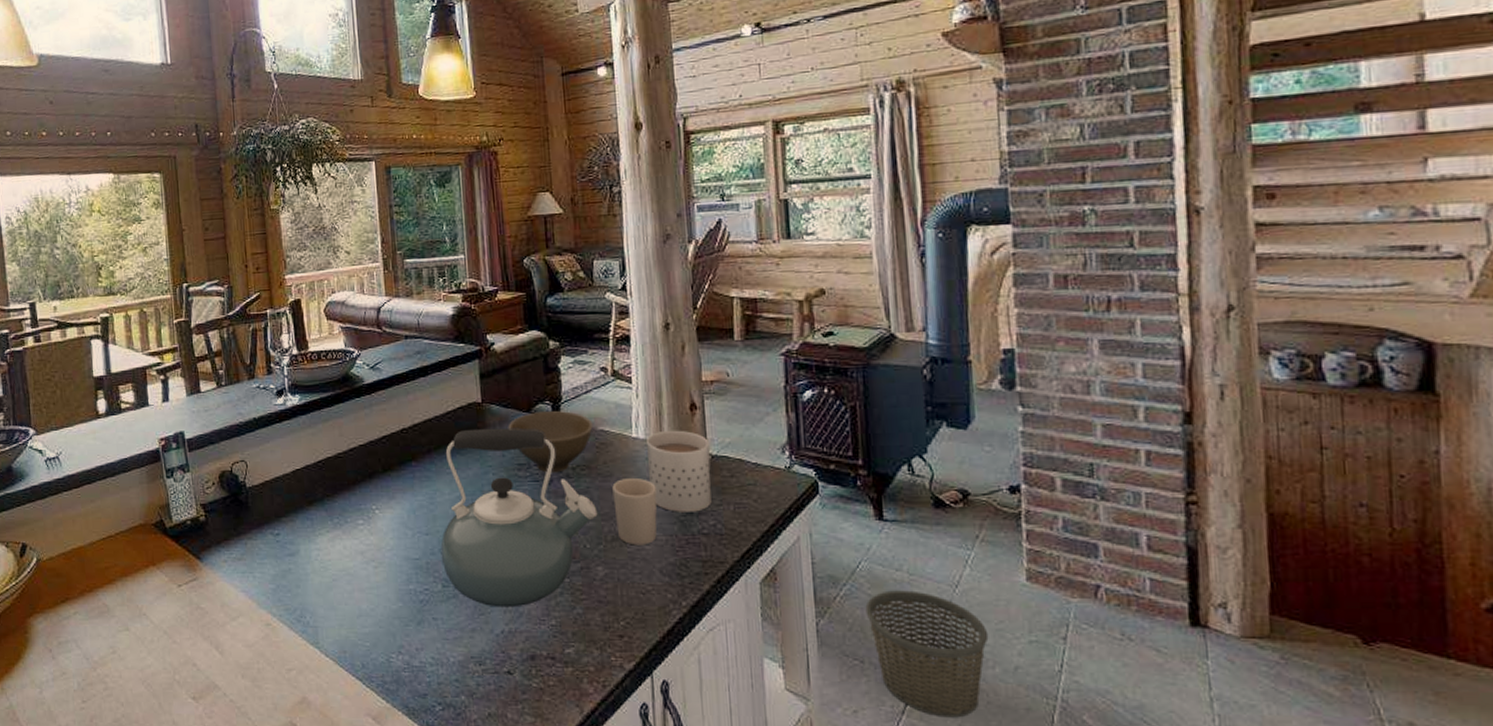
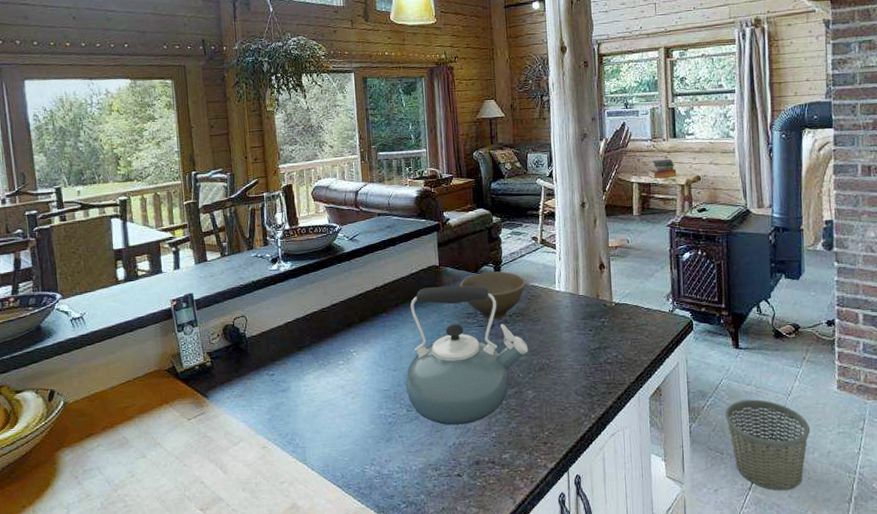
mug: present [612,477,657,546] -> none [540,321,574,374]
mug: present [647,430,712,512] -> none [567,284,615,347]
books: none [754,266,793,293] -> present [648,159,677,179]

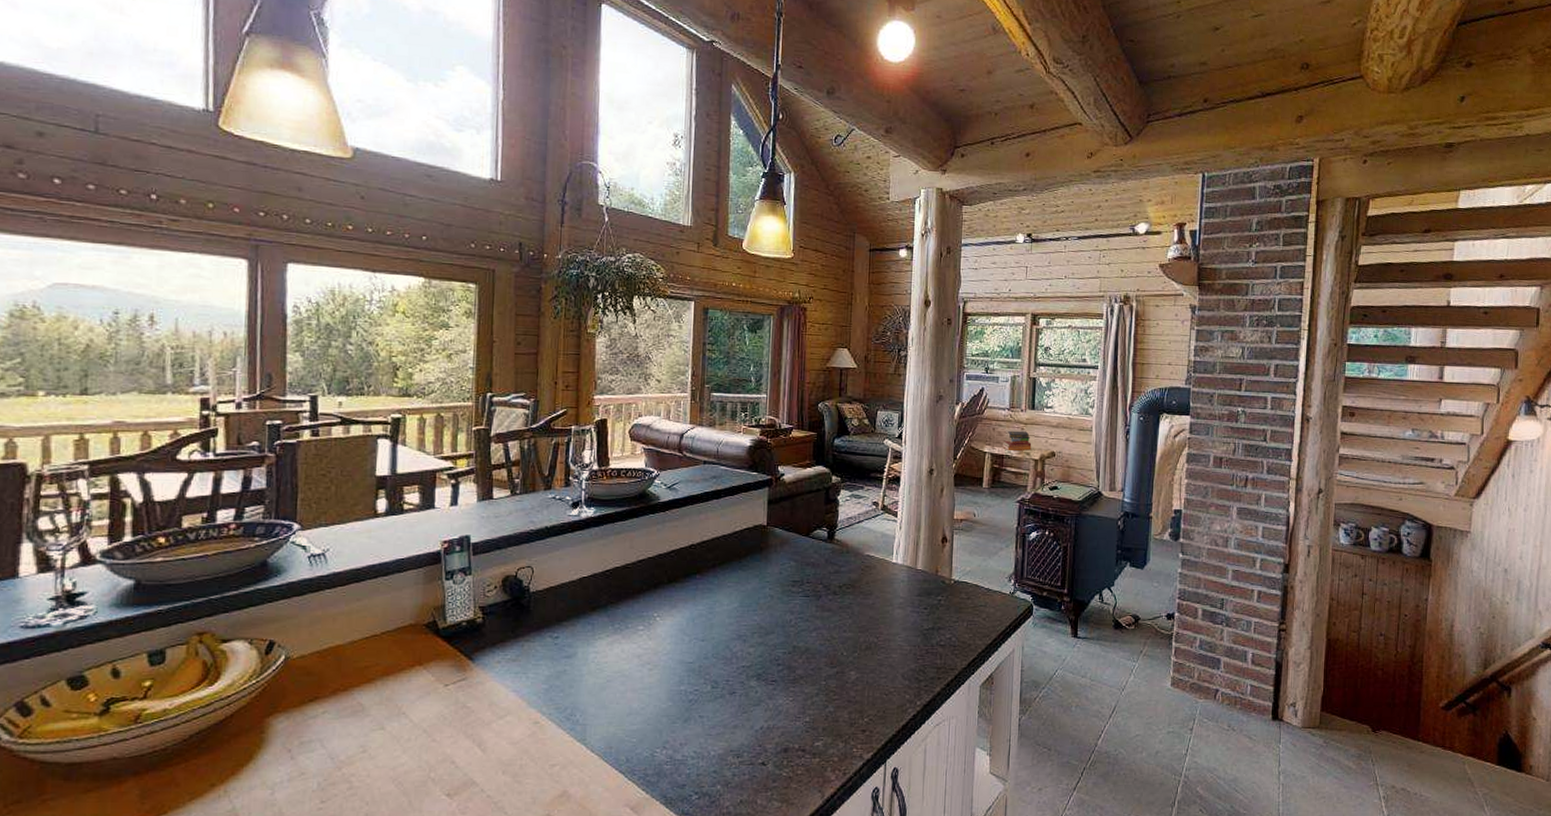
kettle: present [405,285,529,425] -> none [713,548,856,706]
bowl: present [459,271,526,320] -> none [787,536,861,590]
basket: present [725,399,811,491] -> none [1056,693,1141,792]

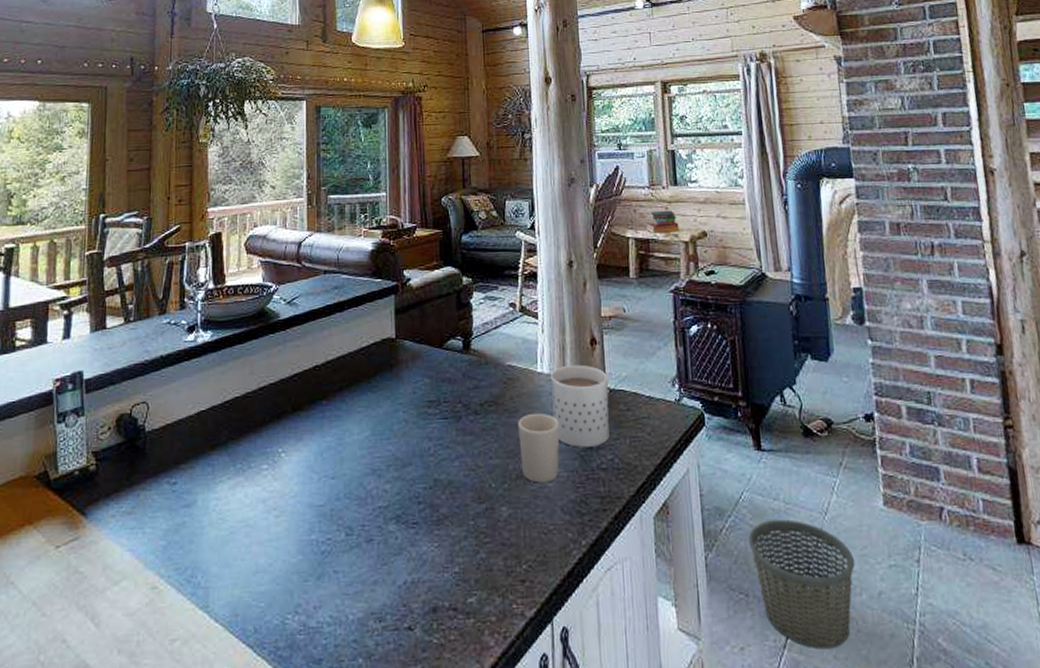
mug: none [870,596,907,654] -> present [518,413,560,483]
mug: none [901,558,953,627] -> present [551,364,610,448]
basket: none [1056,693,1141,792] -> present [748,519,855,650]

